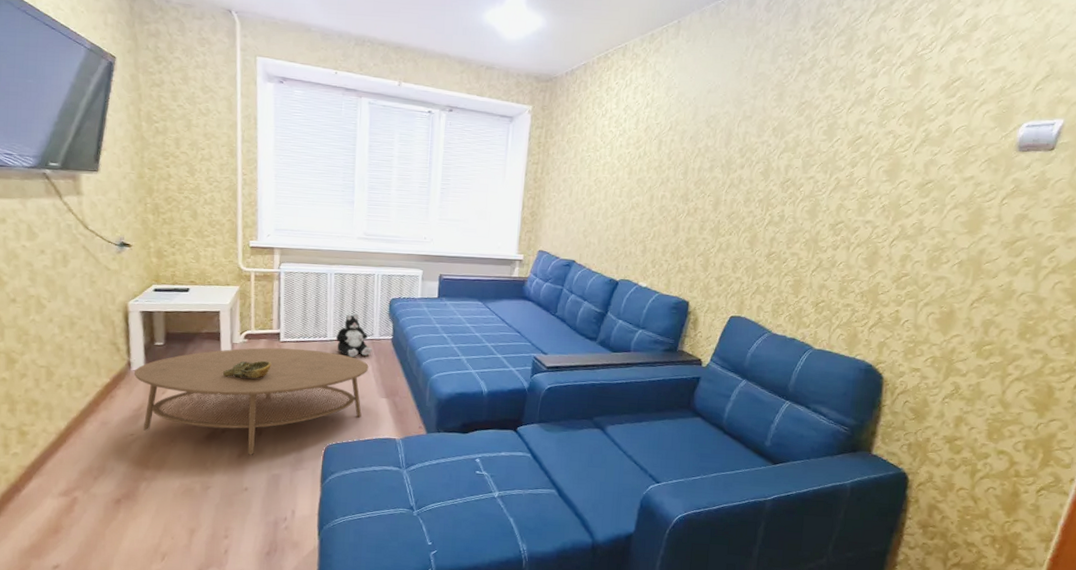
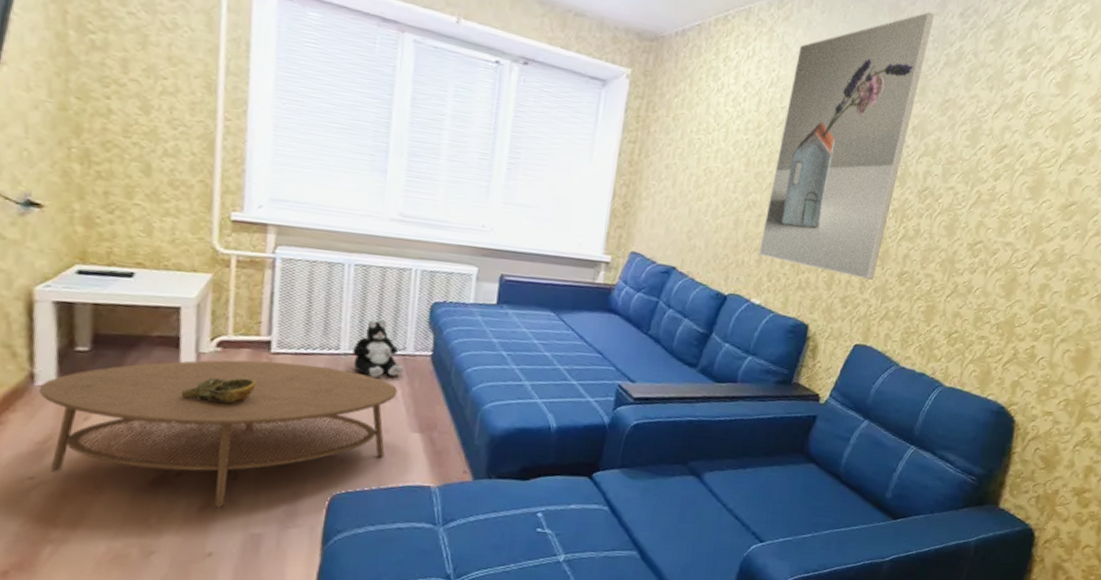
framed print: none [643,29,788,261] -> present [758,11,935,280]

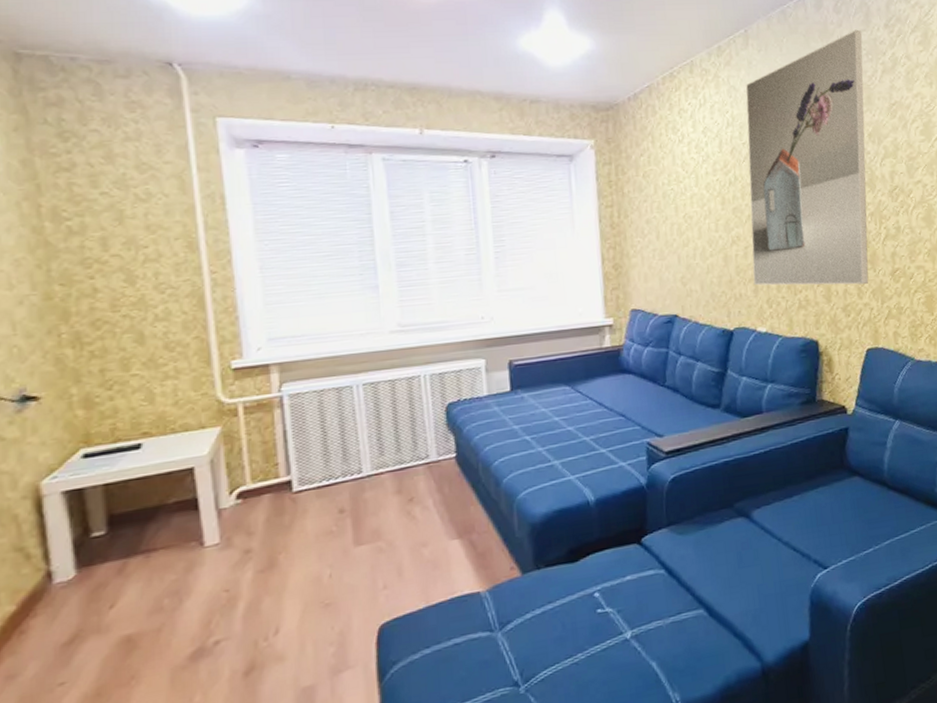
coffee table: present [38,360,398,508] -> none [57,491,429,672]
decorative bowl: present [180,377,256,403] -> none [207,523,283,561]
plush toy: present [352,320,404,379] -> none [376,433,430,494]

